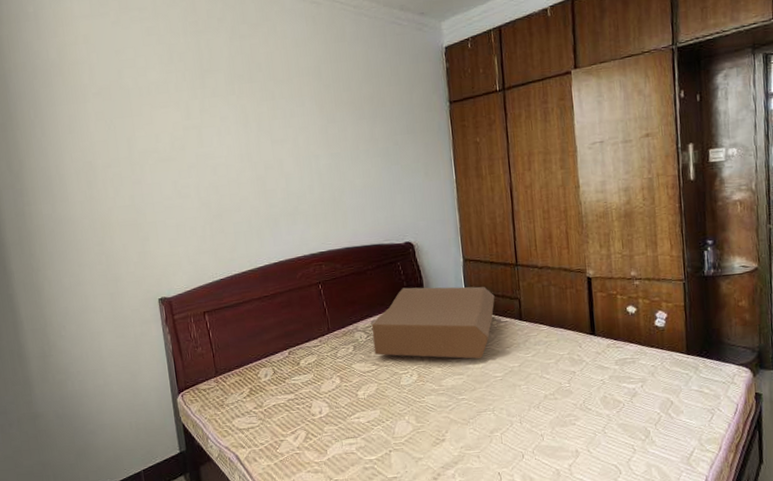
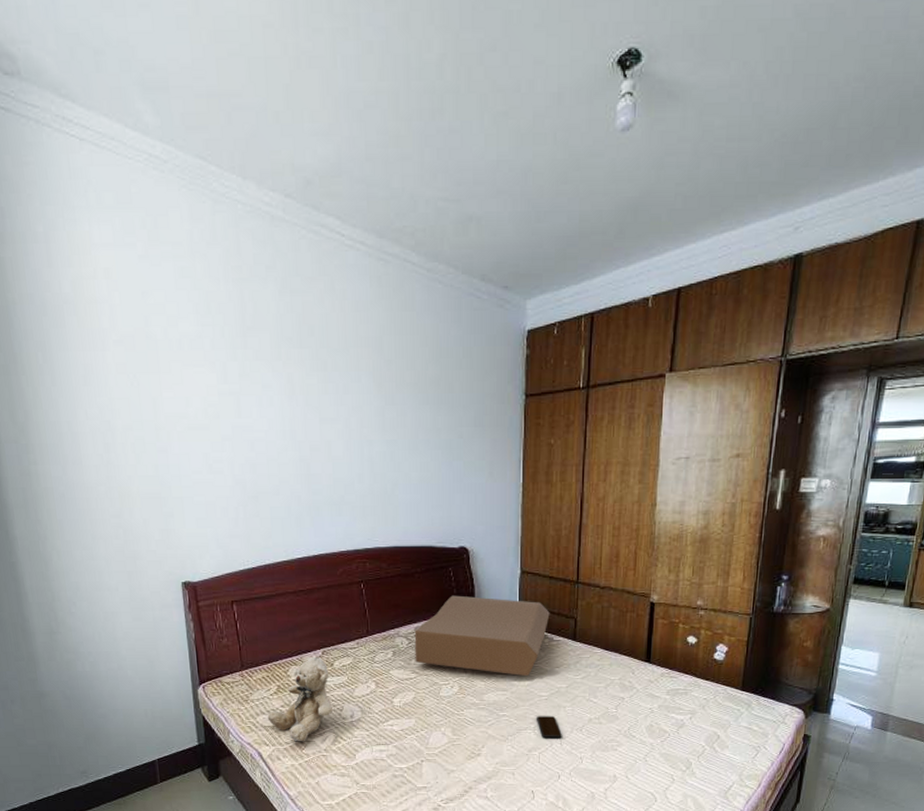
teddy bear: none [242,358,302,442] -> present [267,657,333,742]
smartphone: none [493,395,521,419] -> present [535,715,562,739]

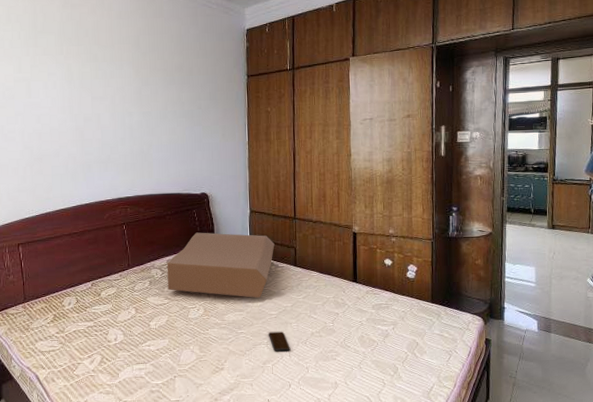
teddy bear: present [267,657,333,742] -> none [44,289,100,365]

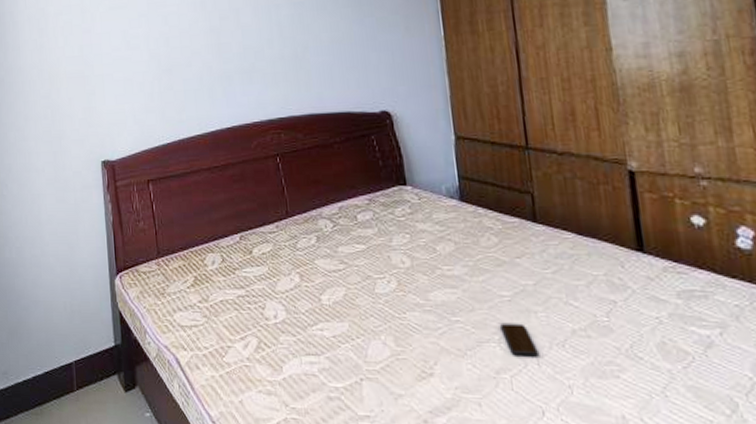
cushion: present [166,232,275,299] -> none [338,168,499,270]

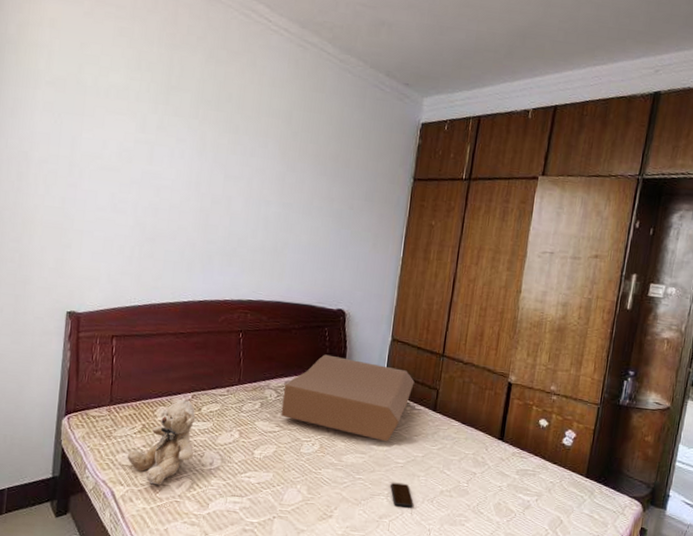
teddy bear: none [184,243,254,347] -> present [127,399,196,486]
cushion: none [338,168,499,270] -> present [280,354,415,442]

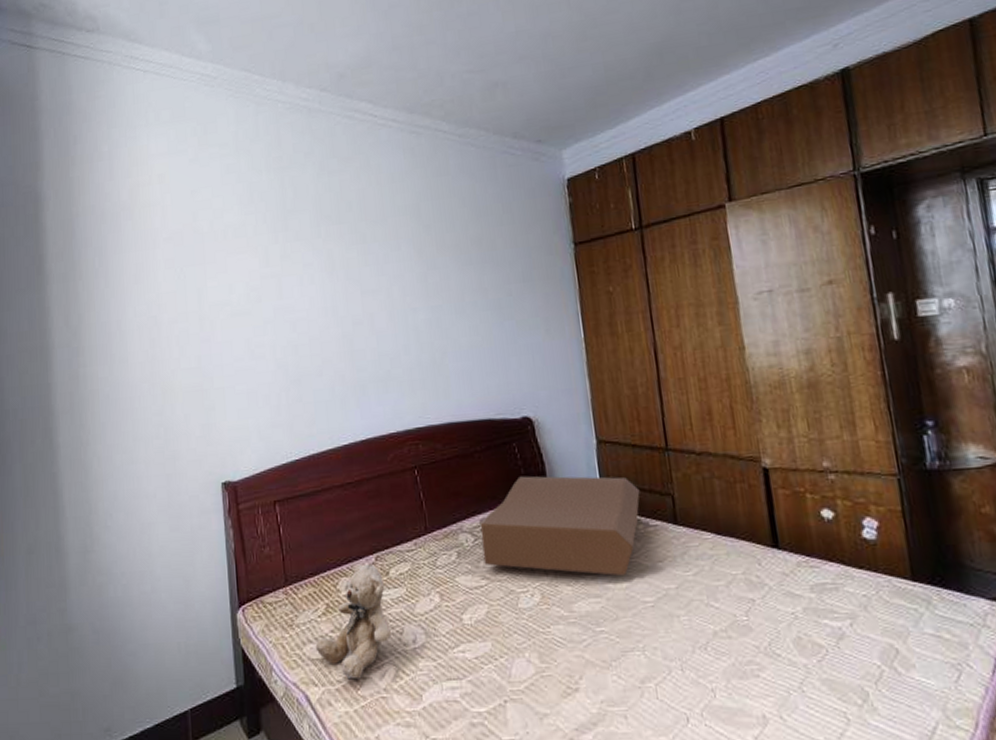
smartphone: present [390,482,413,508] -> none [643,628,682,663]

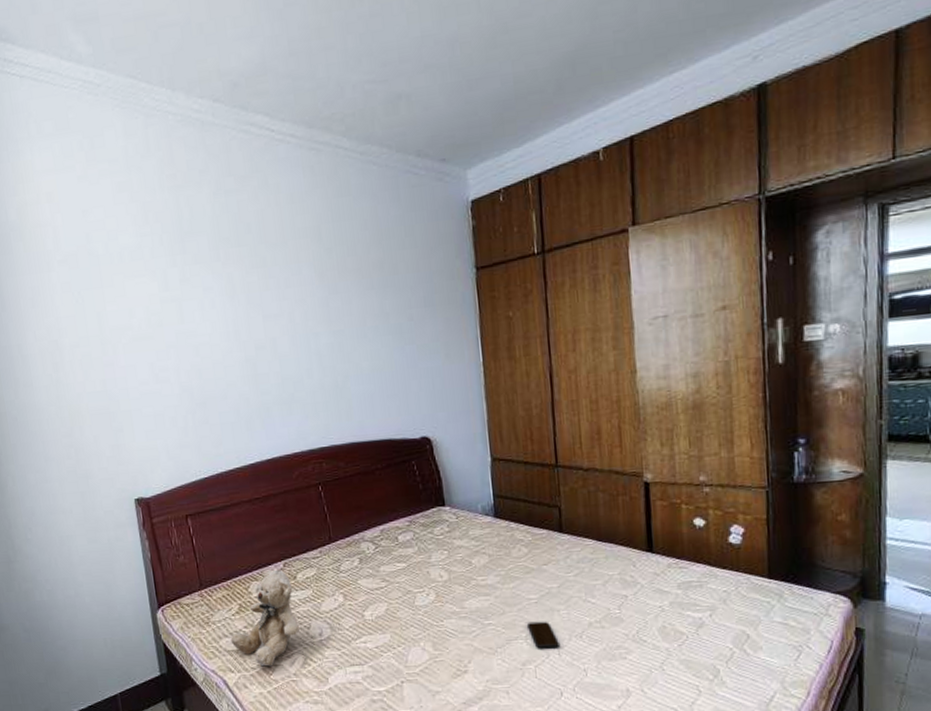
cushion: present [480,476,640,577] -> none [380,490,530,578]
smartphone: none [643,628,682,663] -> present [526,621,559,649]

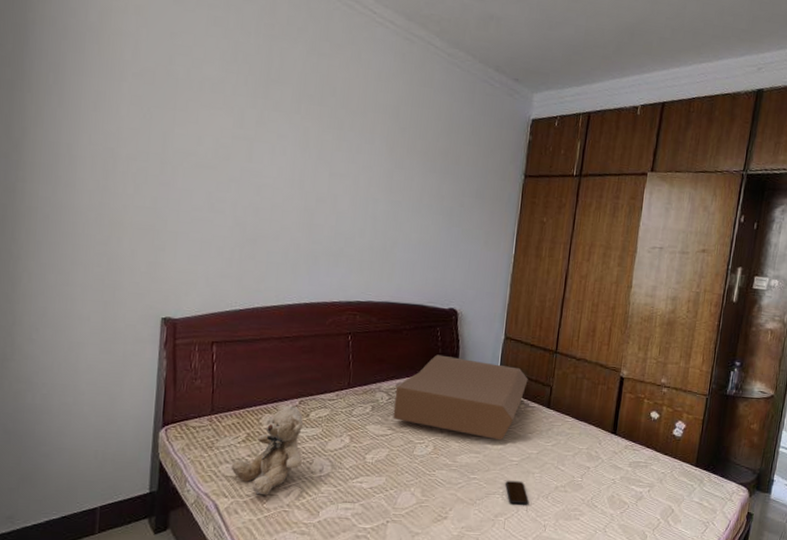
cushion: none [380,490,530,578] -> present [393,354,528,441]

